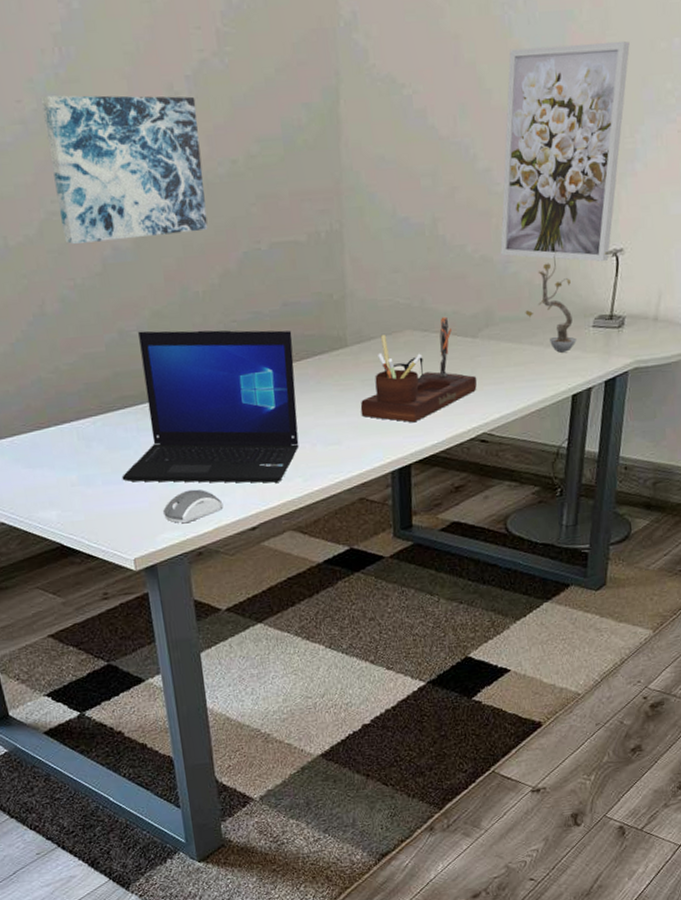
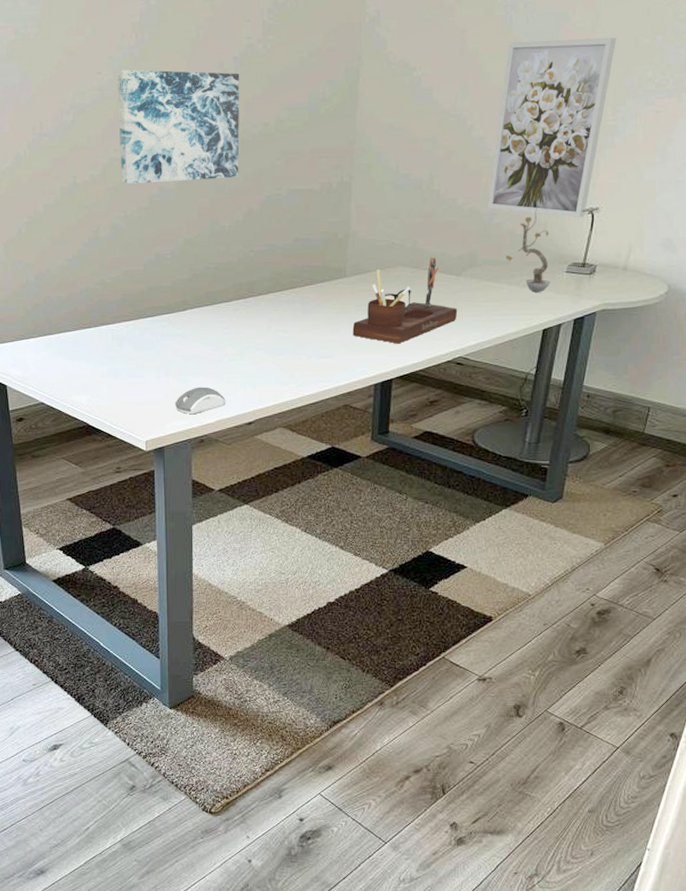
laptop: present [122,330,299,483] -> none [144,255,300,386]

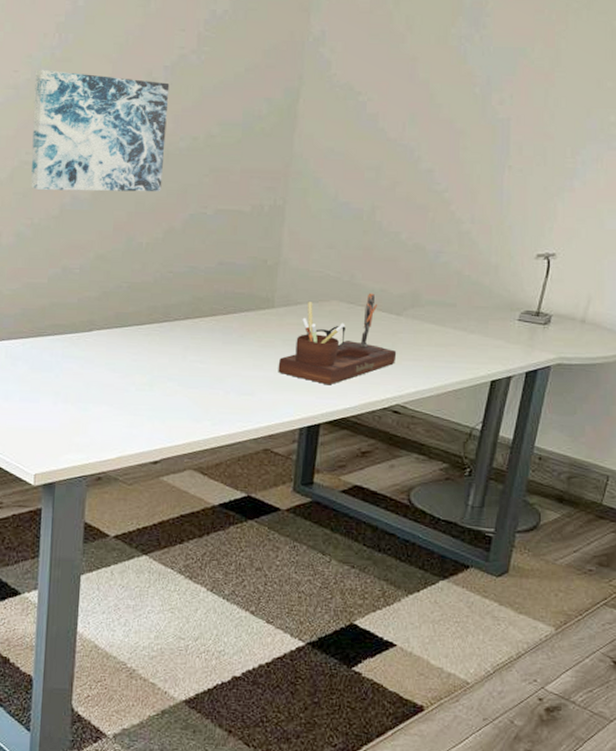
computer mouse: present [174,387,226,415] -> none [71,417,130,448]
wall art: present [488,37,616,218] -> none [434,74,577,263]
plant: present [505,207,550,293] -> none [452,248,501,340]

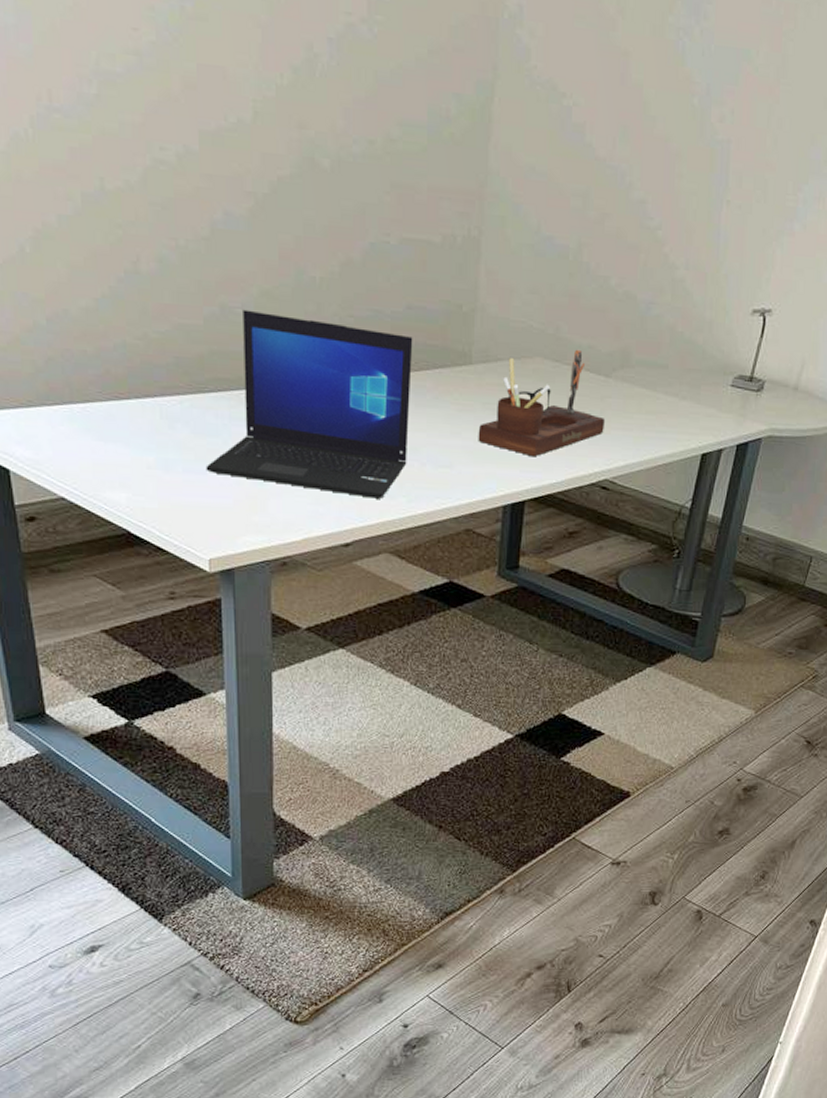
wall art: present [31,69,170,192] -> none [160,27,336,212]
laptop: none [39,270,223,422] -> present [206,309,413,499]

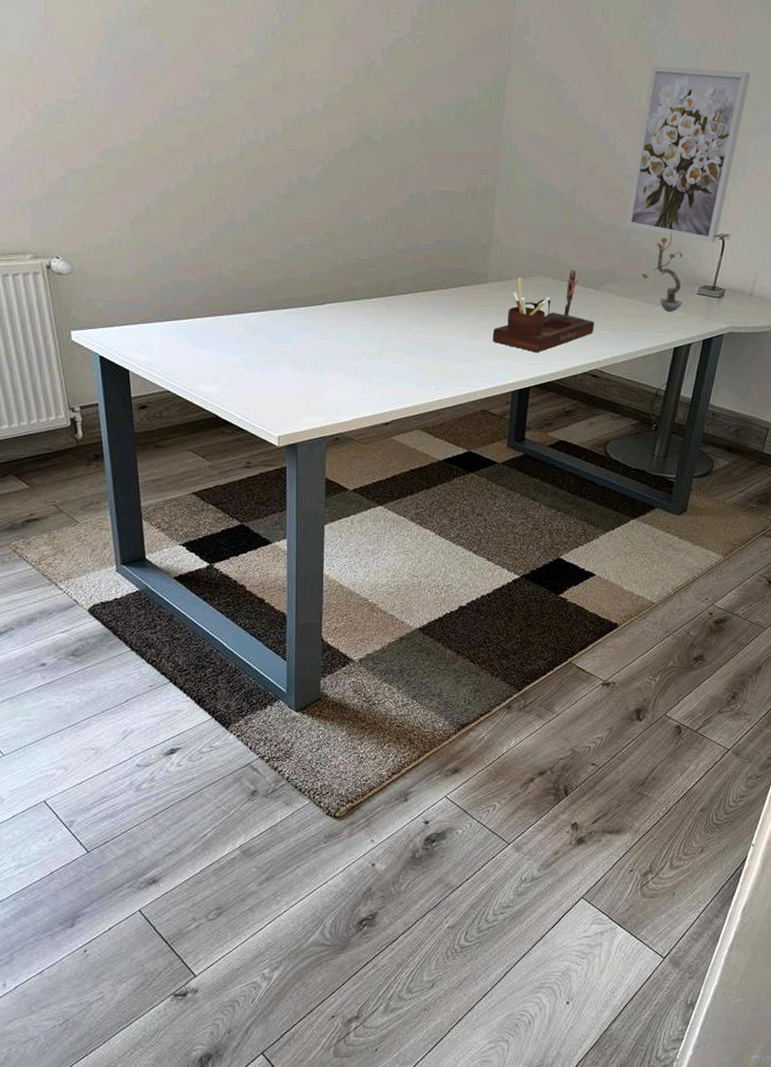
laptop: present [206,309,413,499] -> none [278,246,442,387]
wall art: none [646,78,803,320] -> present [627,65,751,243]
plant: none [663,299,714,408] -> present [641,228,683,312]

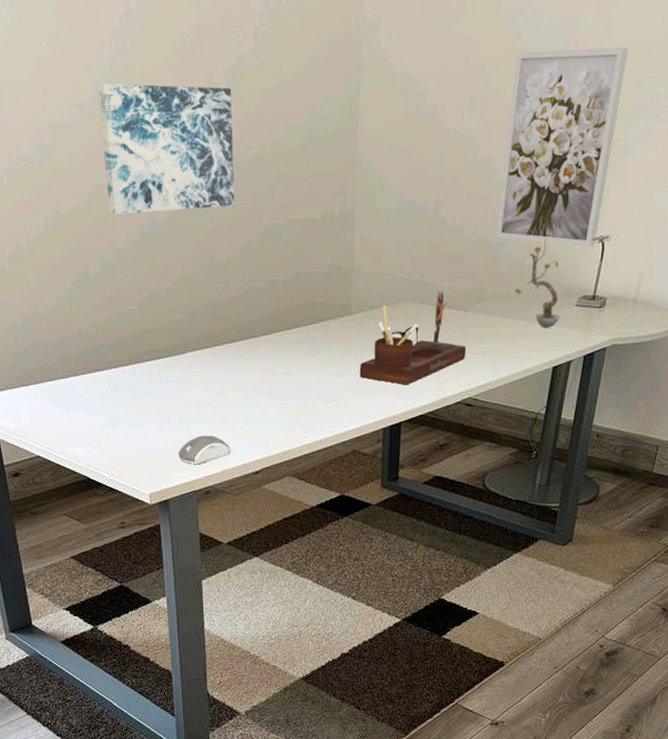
wall art: none [257,48,387,173] -> present [97,83,235,214]
computer mouse: none [309,383,363,412] -> present [177,435,231,465]

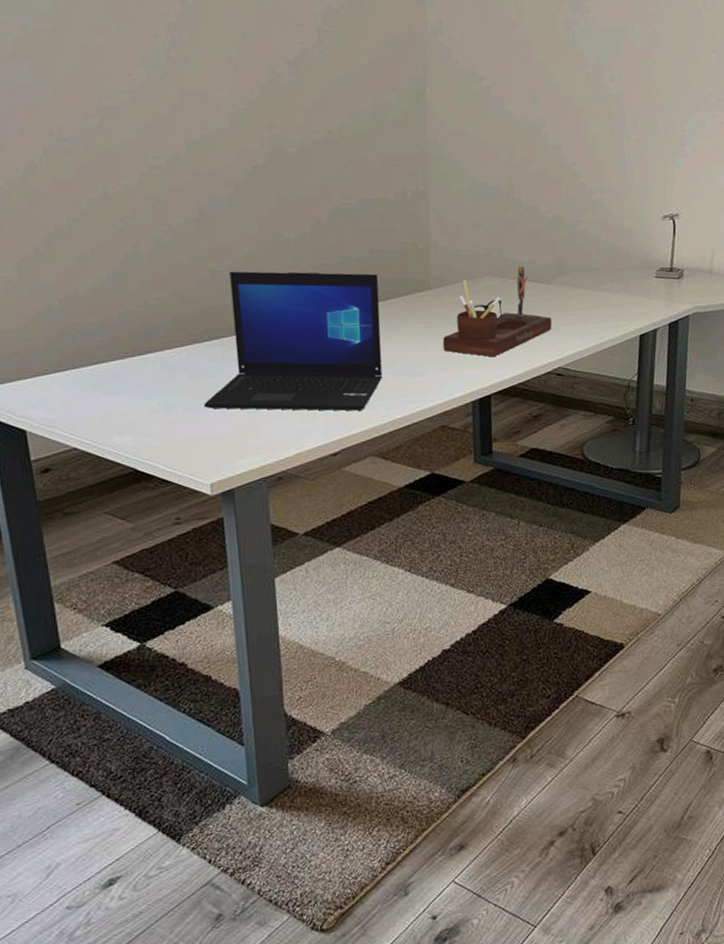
wall art: present [97,83,235,214] -> none [150,71,302,194]
laptop: none [144,293,303,433] -> present [203,271,383,411]
computer mouse: present [177,435,231,465] -> none [243,416,305,449]
wall art: present [496,46,628,247] -> none [570,53,675,224]
plant: present [514,235,560,328] -> none [594,213,642,299]

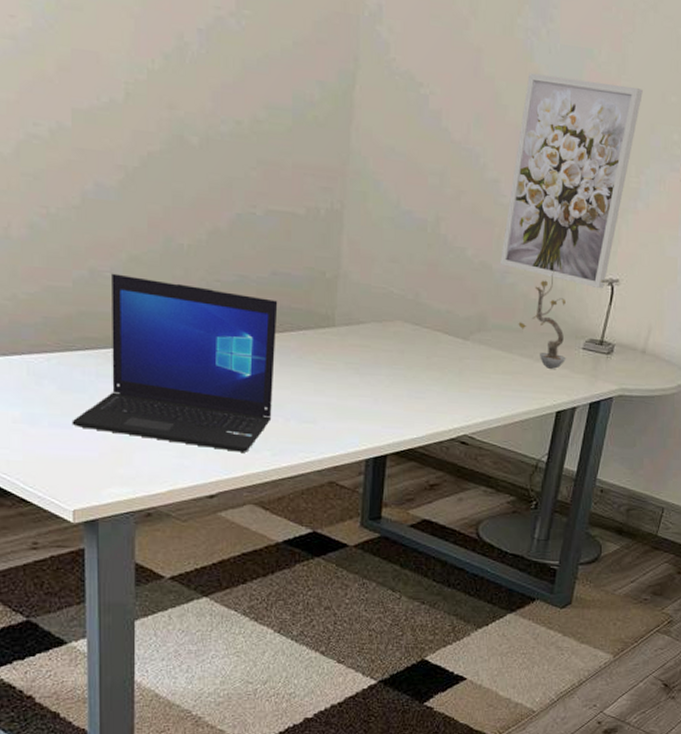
desk organizer: present [442,265,552,357] -> none [341,314,464,414]
wall art: none [570,53,675,224] -> present [500,72,643,289]
plant: none [594,213,642,299] -> present [518,270,566,369]

